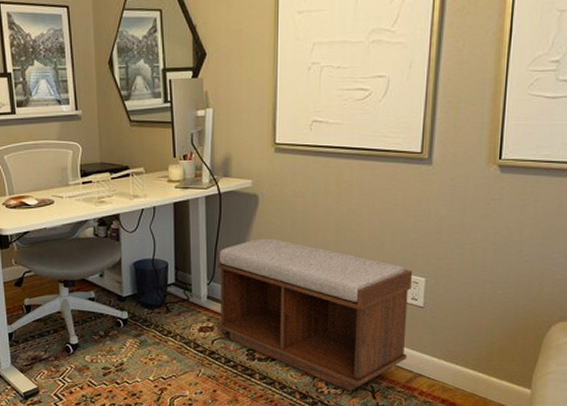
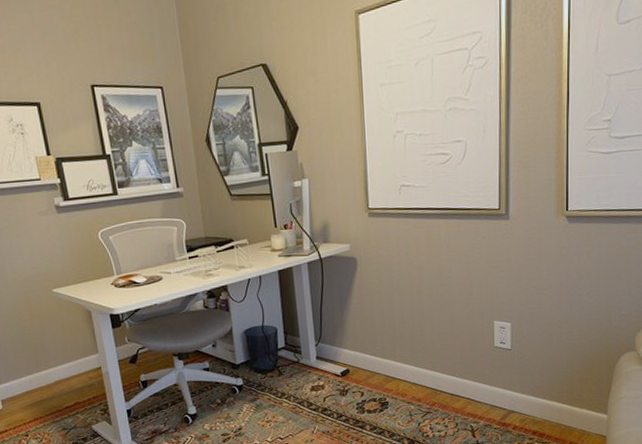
bench: present [217,238,412,391] -> none [322,297,500,433]

